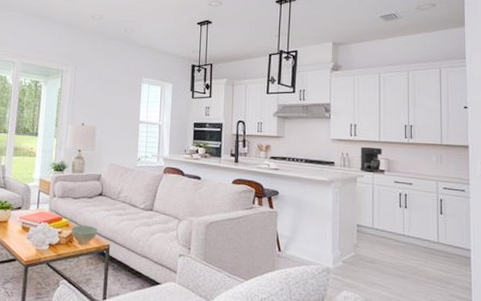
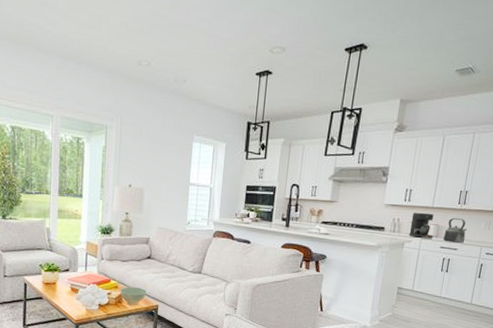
kettle: none [396,152,418,177] -> present [443,218,467,243]

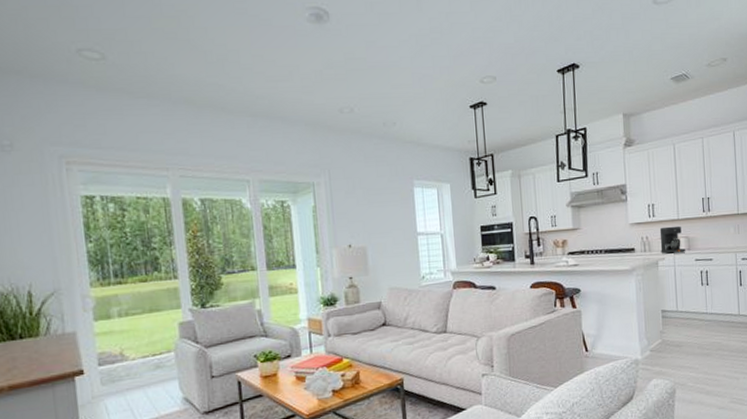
bowl: present [119,286,147,305] -> none [355,361,388,384]
kettle: present [443,218,467,243] -> none [696,227,718,253]

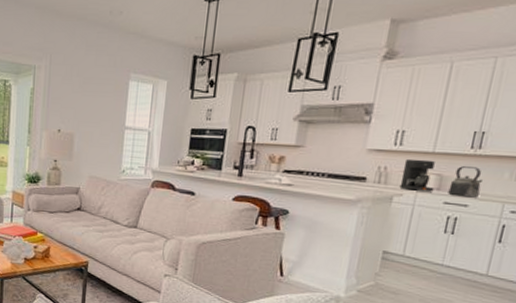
kettle: none [696,227,718,253] -> present [448,166,482,198]

